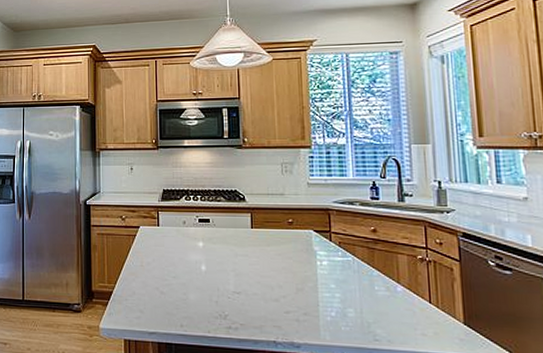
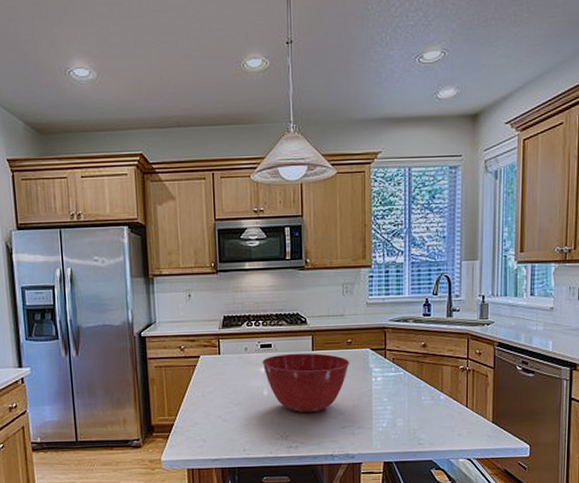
mixing bowl: none [200,229,292,293] -> present [262,353,350,413]

